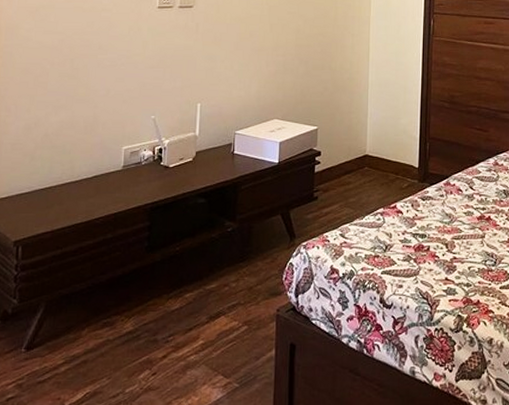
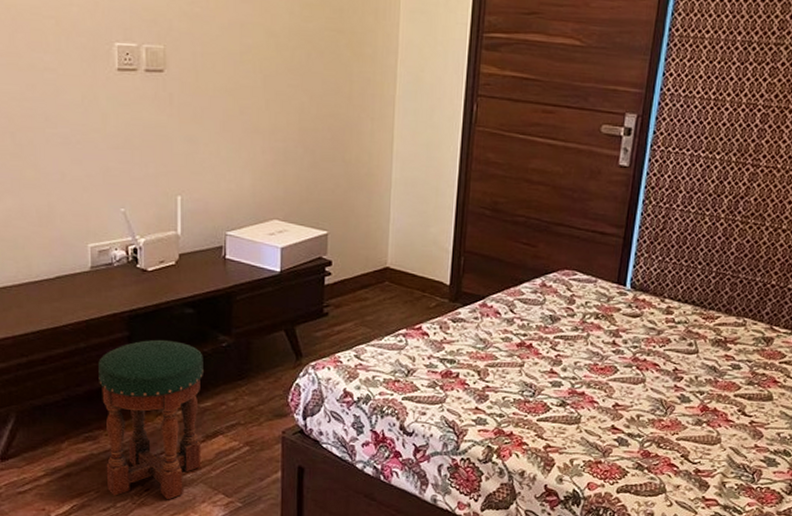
stool: none [118,227,211,384] -> present [98,339,203,500]

